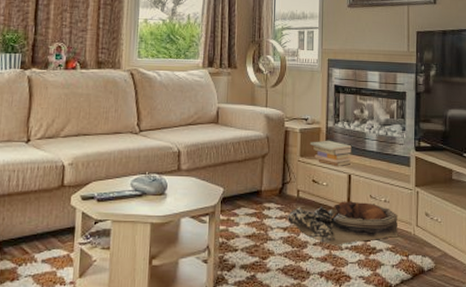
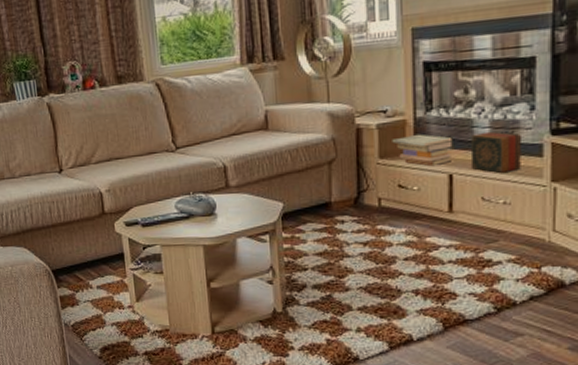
dog bed: present [287,201,399,246] -> none [366,206,525,260]
decorative box: none [363,143,397,177] -> present [470,131,523,173]

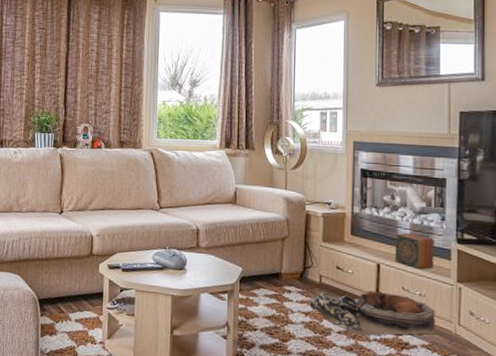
dog bed: none [366,206,525,260] -> present [308,290,436,337]
books: present [392,134,453,167] -> none [333,226,381,255]

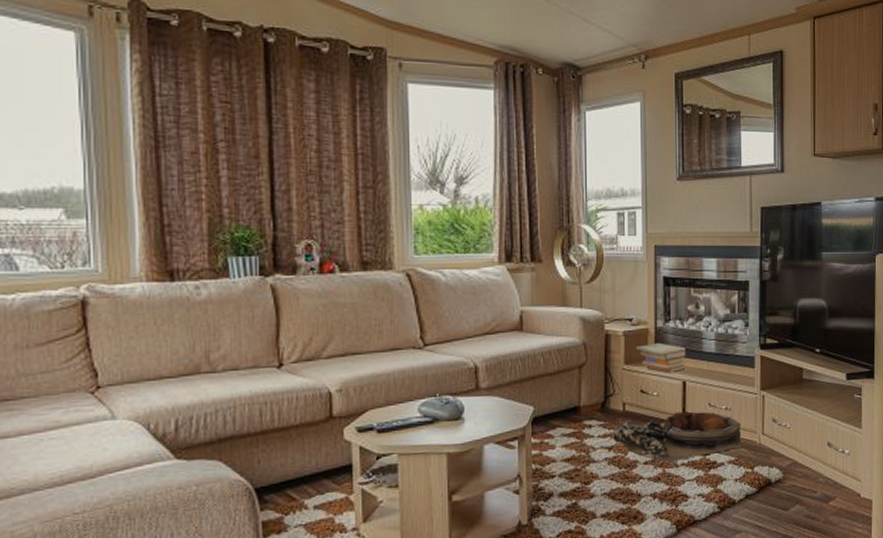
books: none [333,226,381,255] -> present [636,342,686,374]
decorative box: present [394,232,435,269] -> none [700,343,740,381]

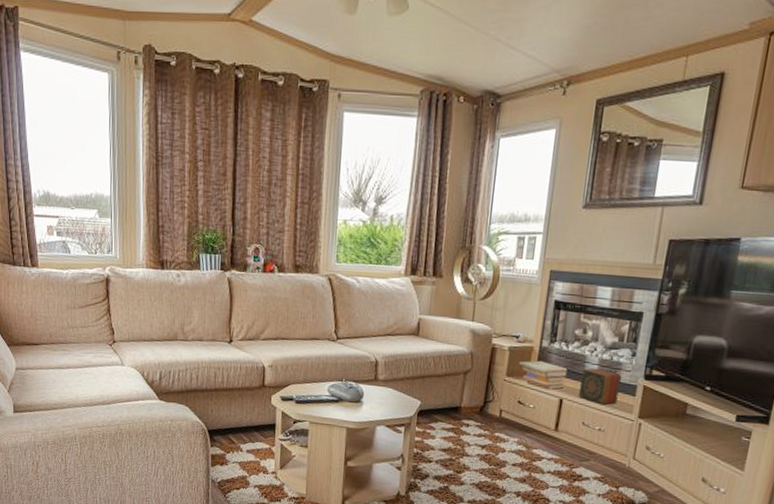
dog bed: present [611,411,742,463] -> none [486,425,612,469]
decorative box: none [700,343,740,381] -> present [578,368,622,405]

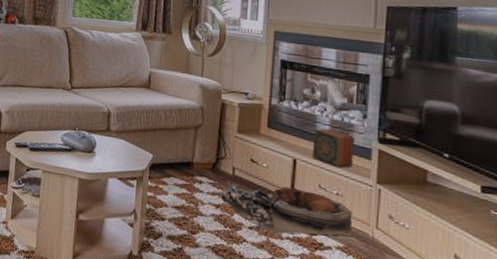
dog bed: none [486,425,612,469] -> present [220,185,353,237]
books: present [519,360,568,390] -> none [249,118,299,150]

